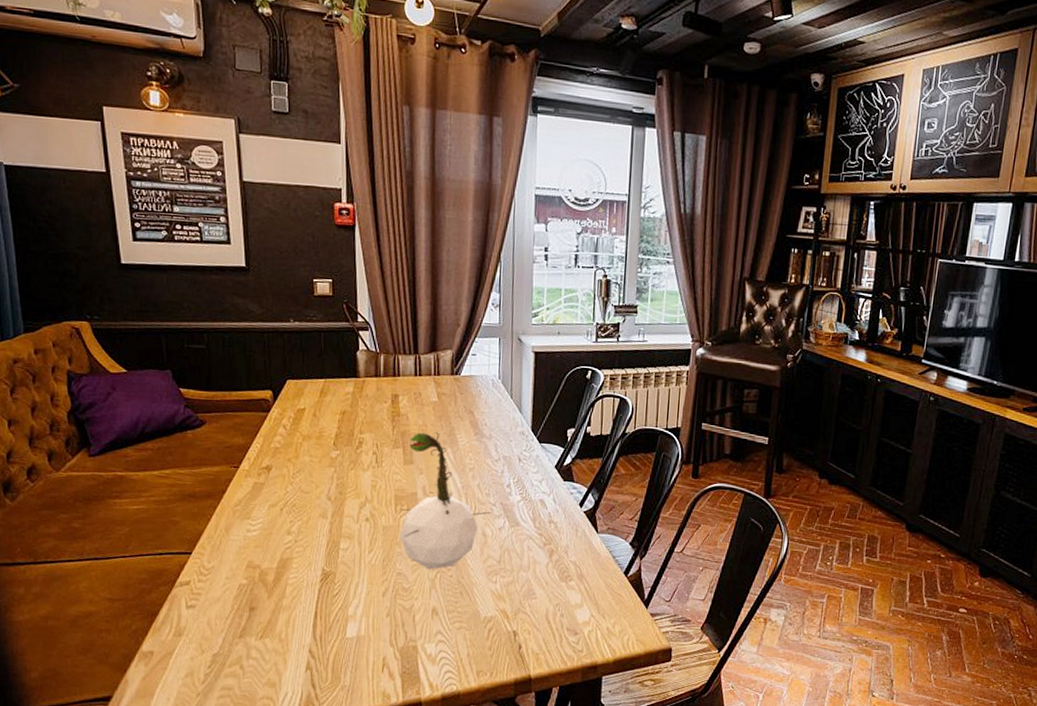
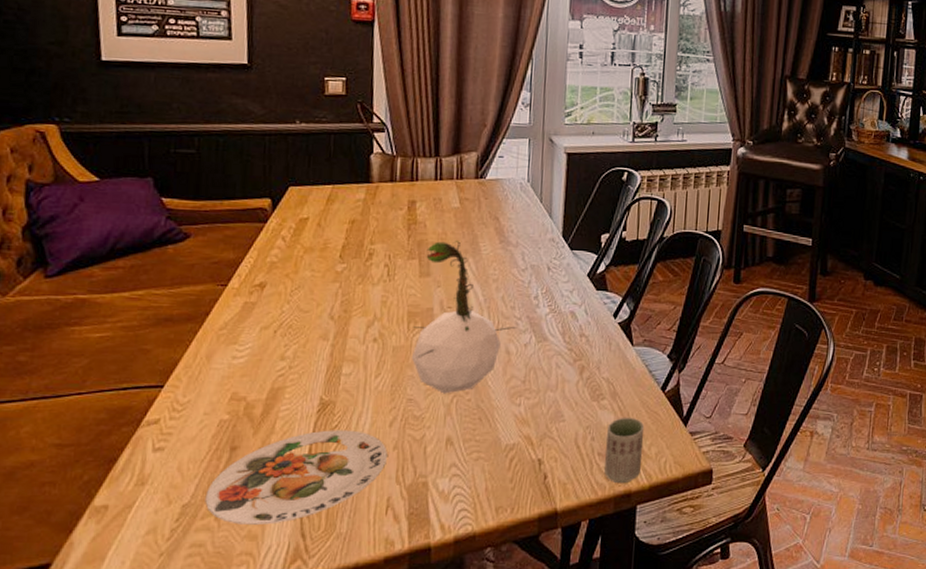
plate: none [231,596,382,675] -> present [205,430,387,525]
cup: none [573,597,609,657] -> present [604,417,645,484]

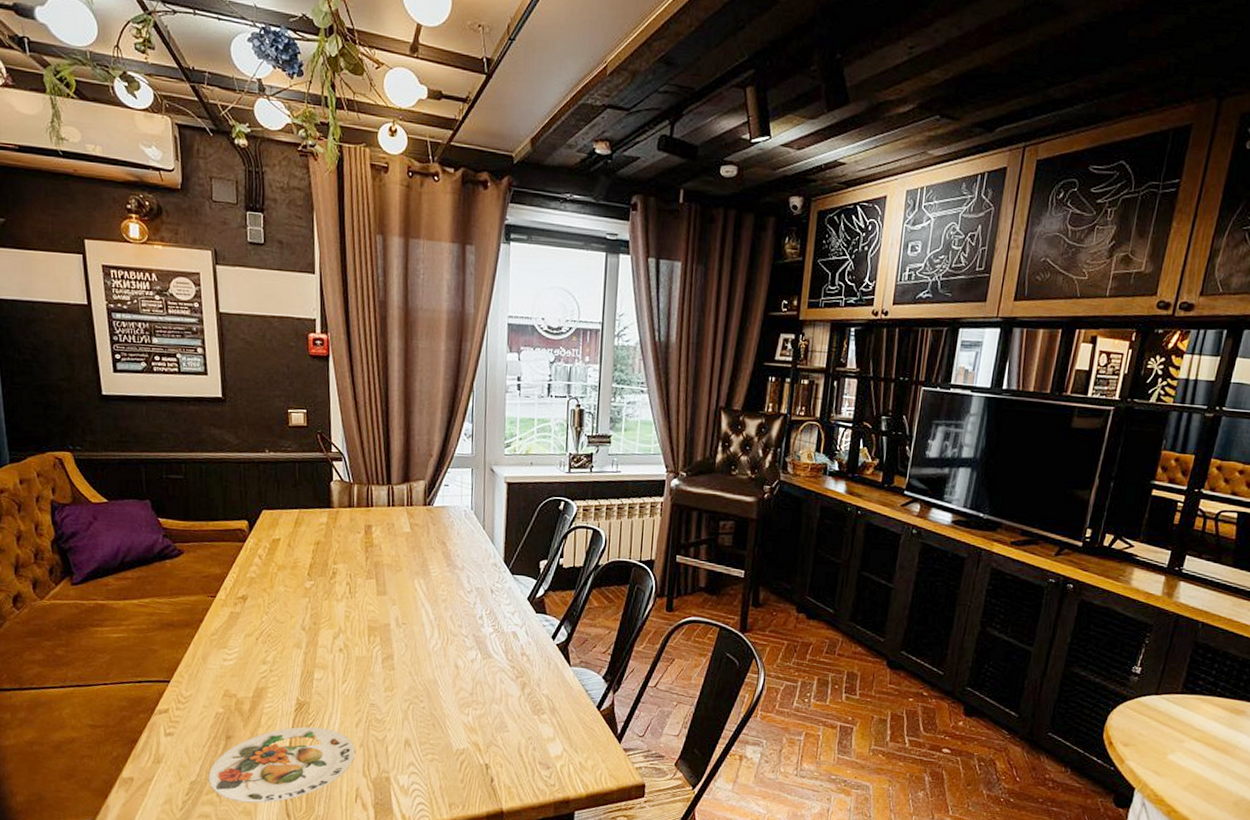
plant: present [412,241,517,394] -> none [373,563,465,701]
cup: present [604,417,645,484] -> none [545,731,582,791]

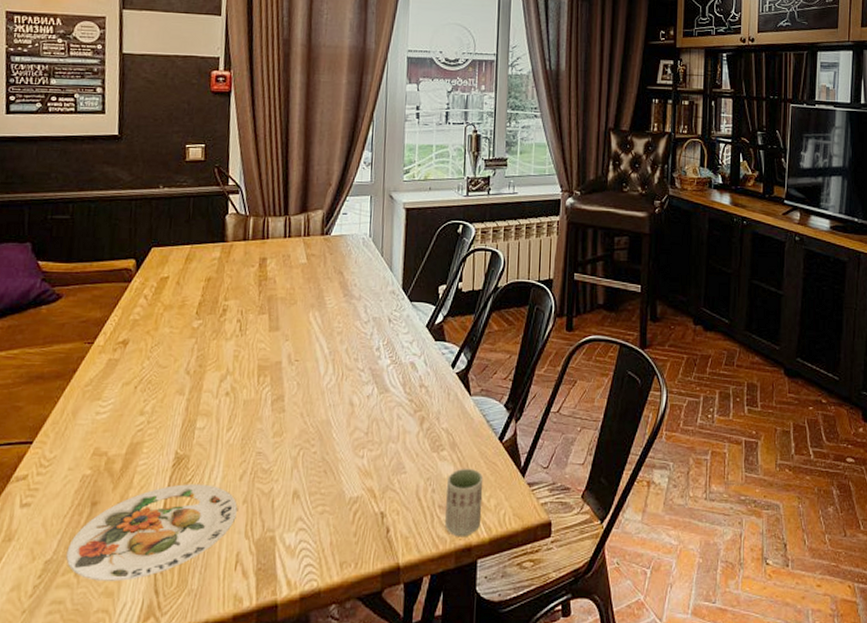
cup: none [545,731,582,791] -> present [445,468,484,537]

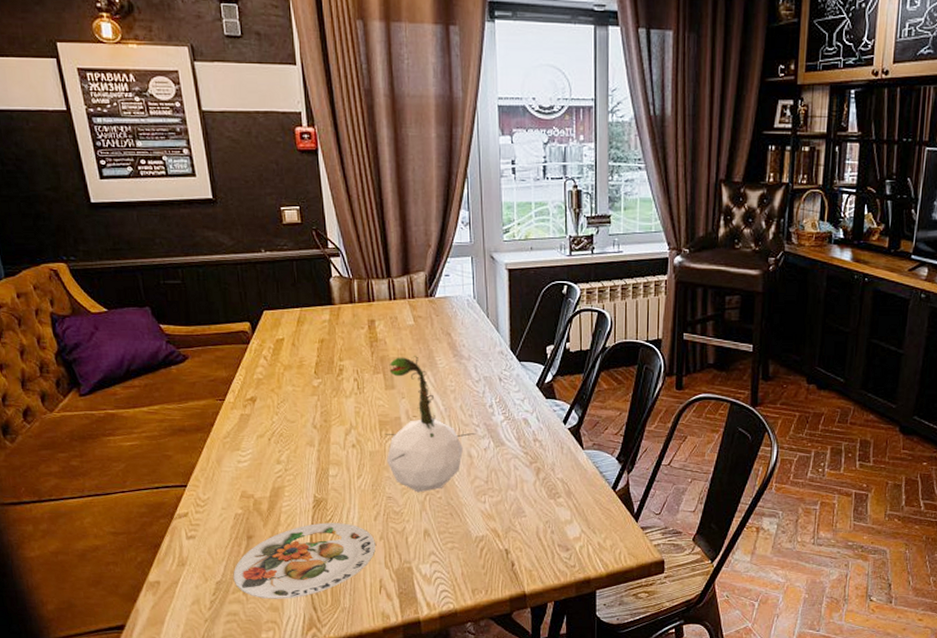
plant: none [261,295,360,447] -> present [385,356,476,493]
cup: present [445,468,484,537] -> none [565,513,599,572]

